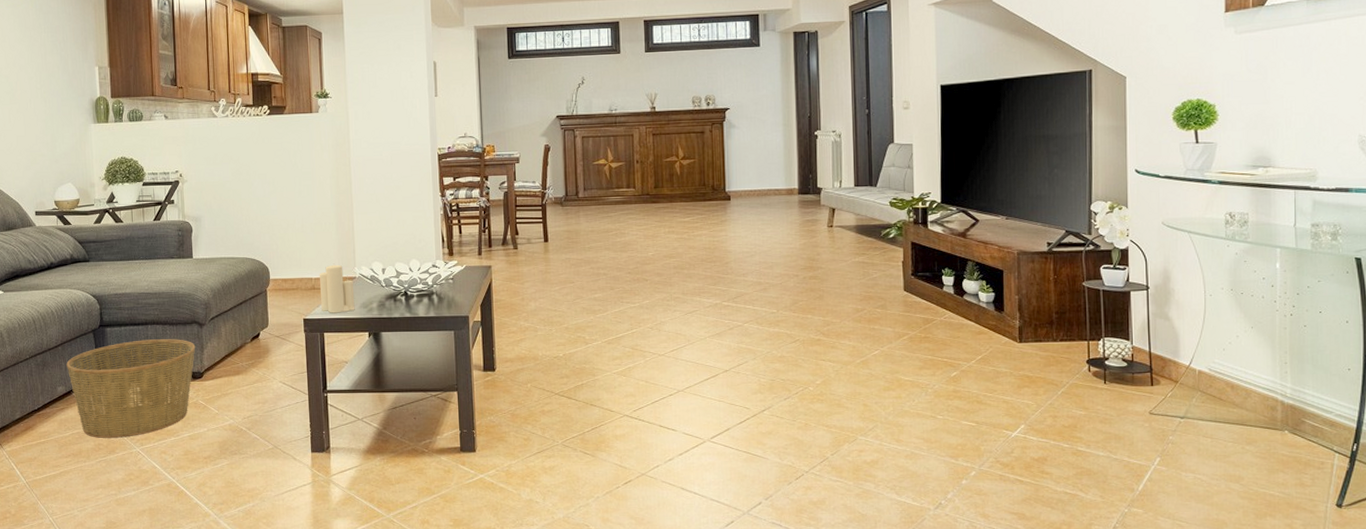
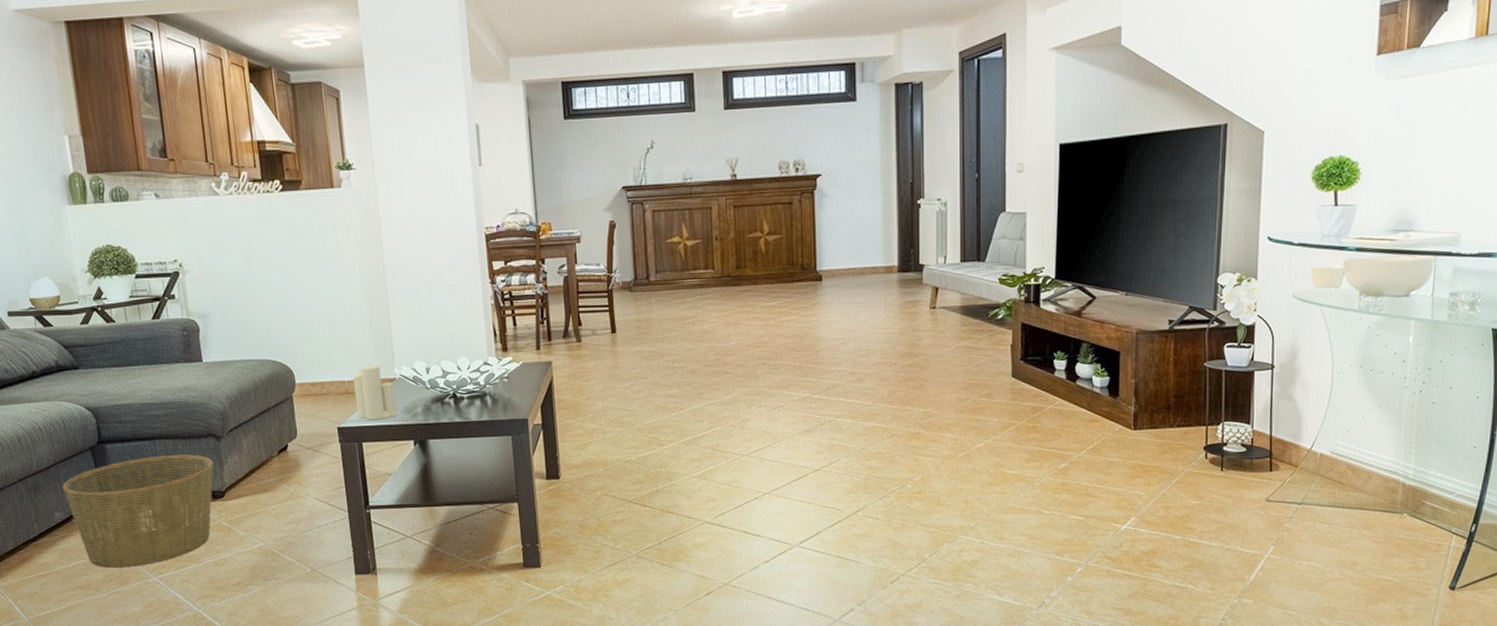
candle: none [1177,197,1209,217] -> present [1310,266,1344,289]
bowl: none [1206,189,1296,227] -> present [1342,255,1436,298]

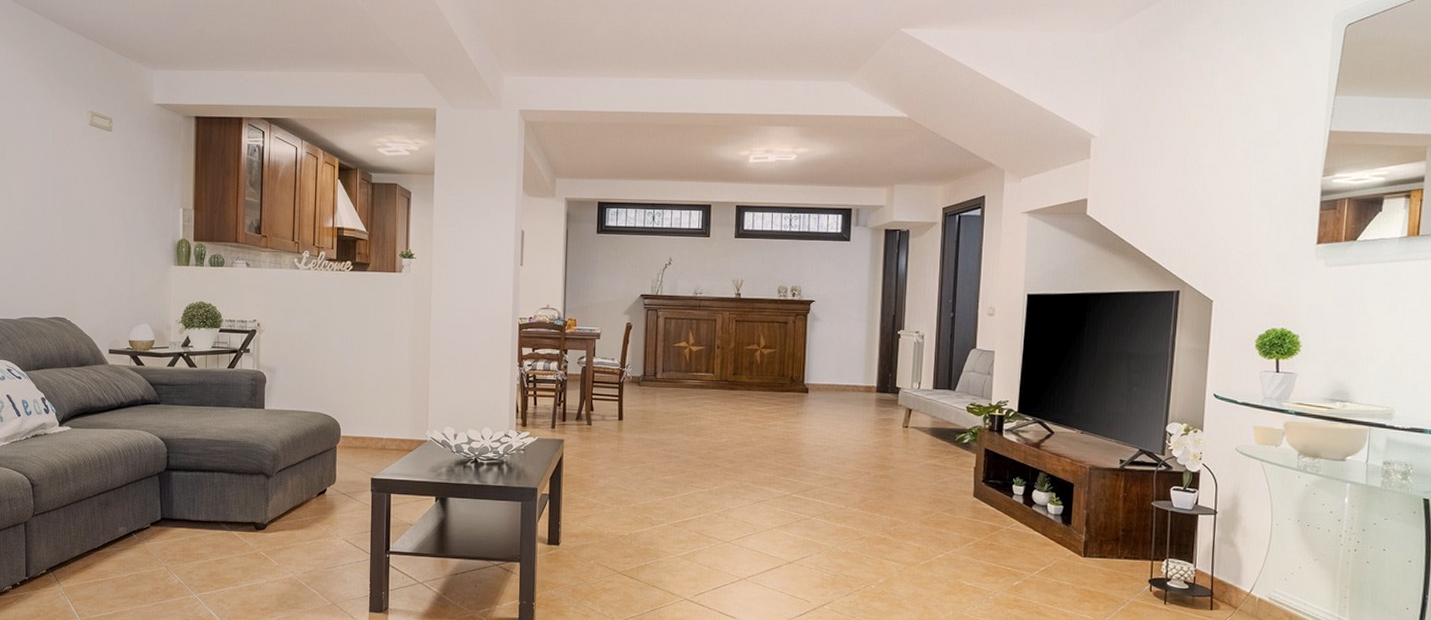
basket: present [62,454,214,568] -> none [129,486,261,583]
candle: present [352,363,397,420] -> none [390,425,425,475]

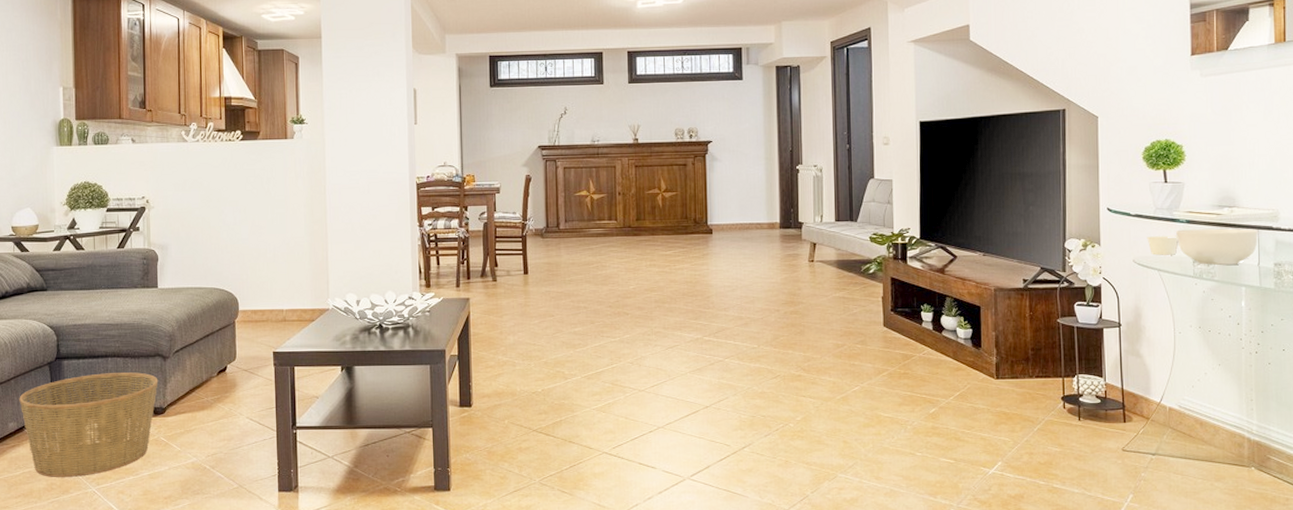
basket: none [129,486,261,583] -> present [19,372,158,477]

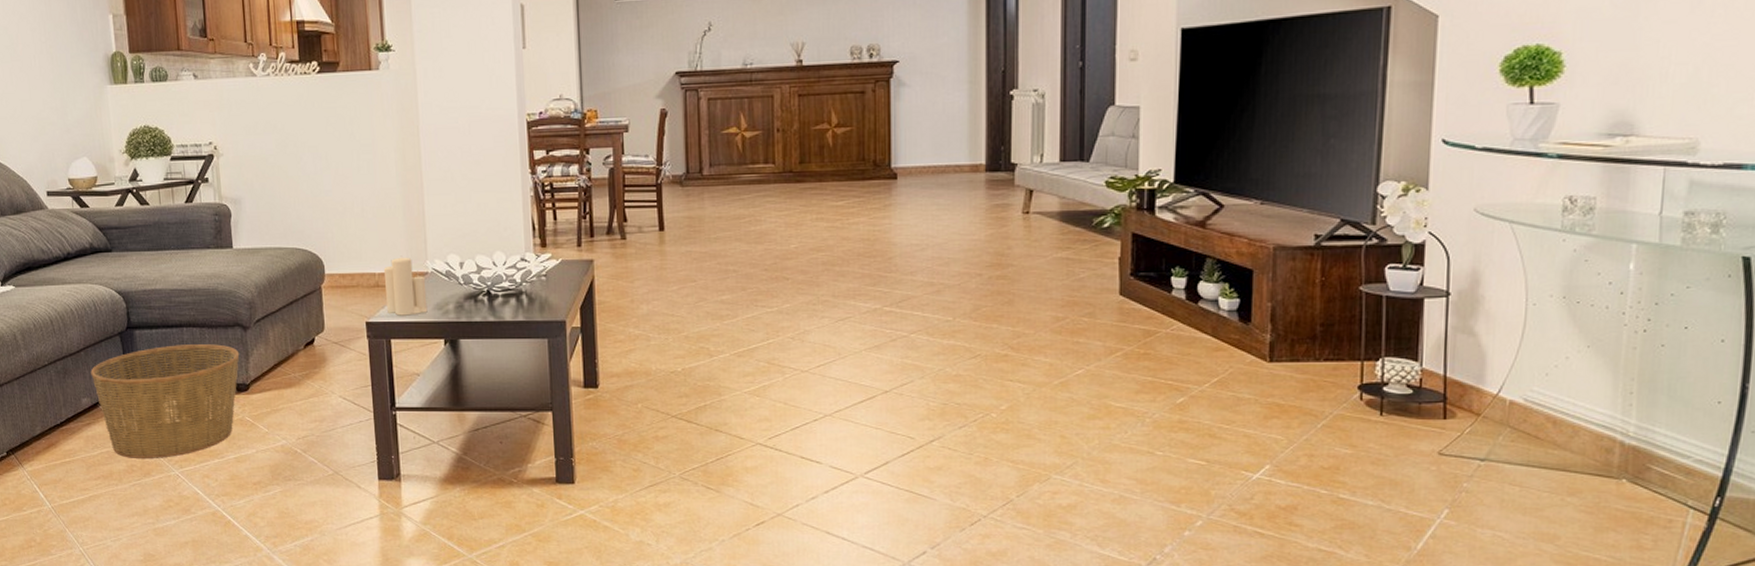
candle: none [290,294,328,346] -> present [383,255,428,316]
candle: present [1147,236,1178,256] -> none [1497,175,1542,202]
bowl: present [1175,228,1259,265] -> none [1539,165,1666,215]

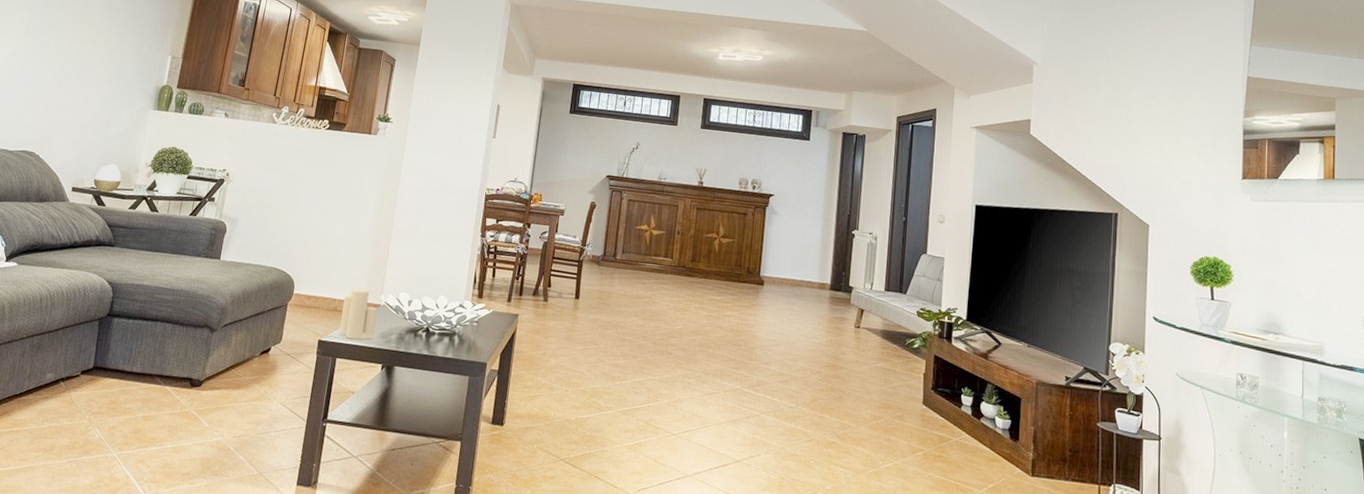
basket: present [91,344,240,458] -> none [61,336,202,439]

